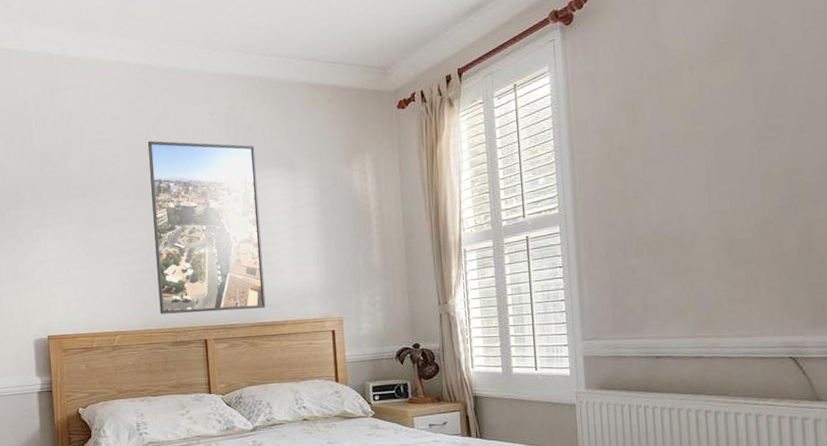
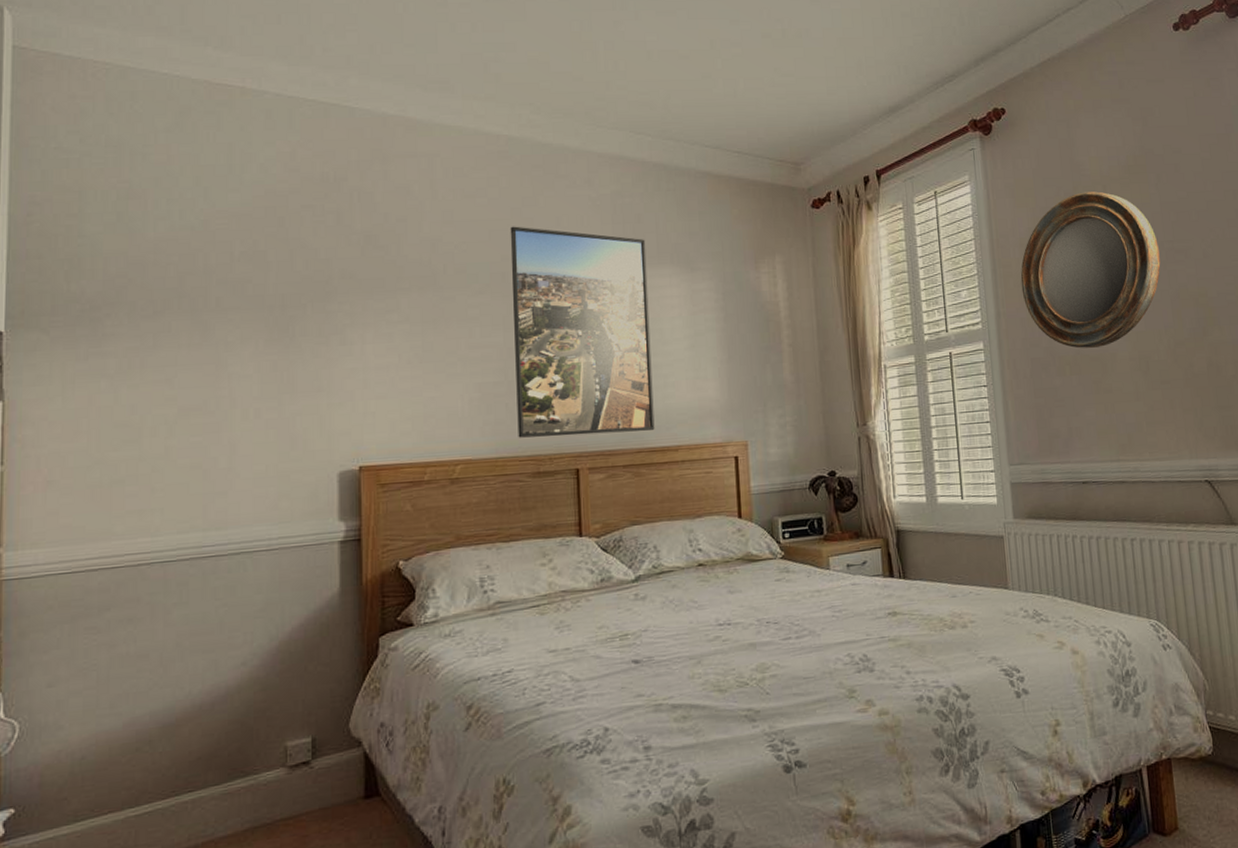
home mirror: none [599,72,750,230] -> present [1020,191,1161,349]

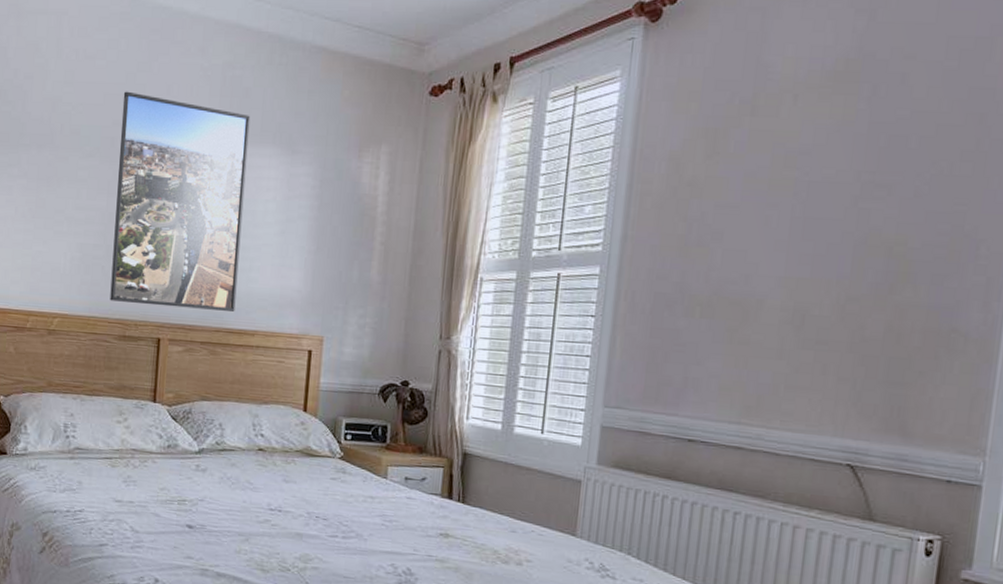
home mirror: present [1020,191,1161,349] -> none [659,100,854,291]

